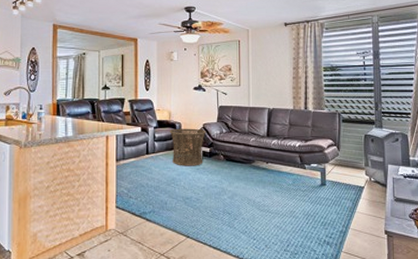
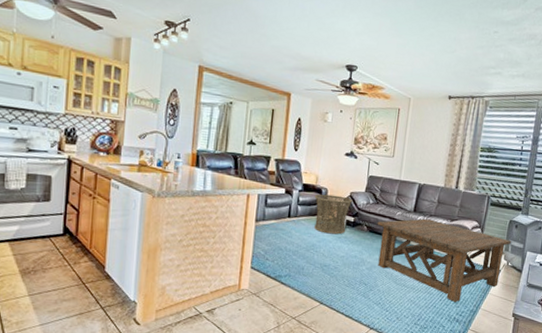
coffee table: none [233,142,370,224] -> present [377,218,511,302]

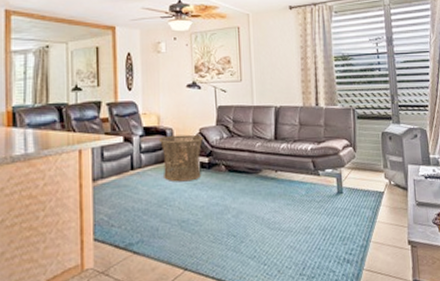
coffee table: present [377,218,511,302] -> none [236,145,388,239]

